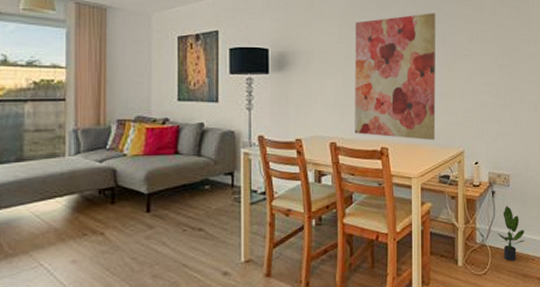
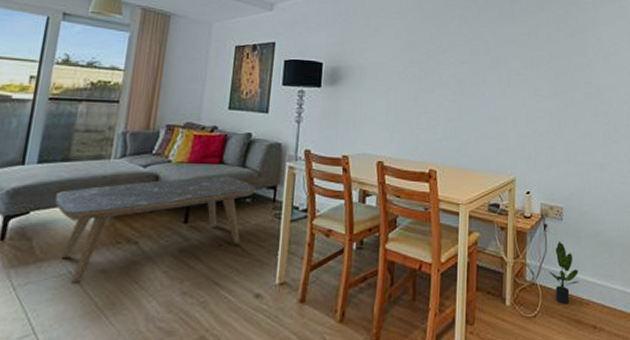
coffee table: none [15,166,214,275] -> present [55,176,257,283]
wall art: present [354,13,436,141] -> none [403,36,491,166]

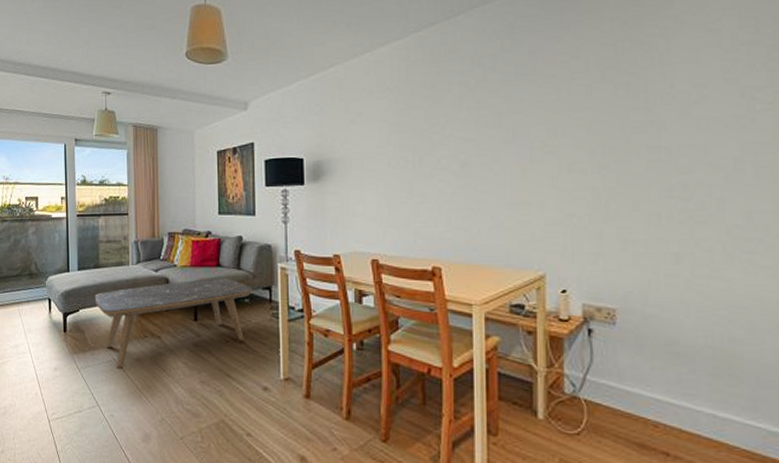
potted plant: present [549,241,580,304] -> none [596,349,643,424]

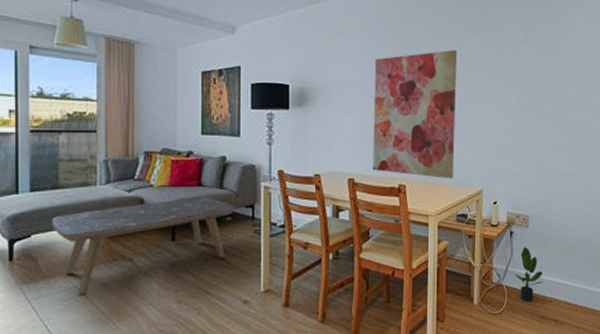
wall art: none [398,103,504,261] -> present [373,50,458,180]
potted plant: none [596,349,643,424] -> present [514,246,543,302]

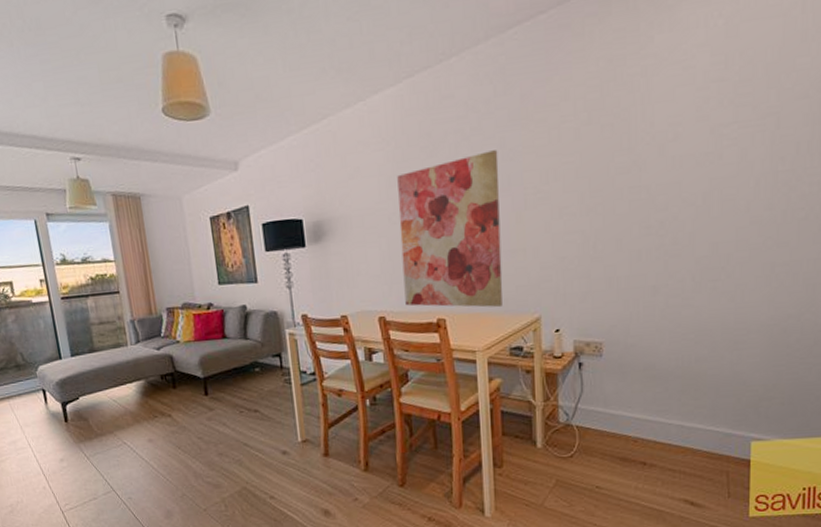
coffee table: present [51,197,236,296] -> none [93,349,263,451]
potted plant: present [514,246,543,302] -> none [586,379,625,443]

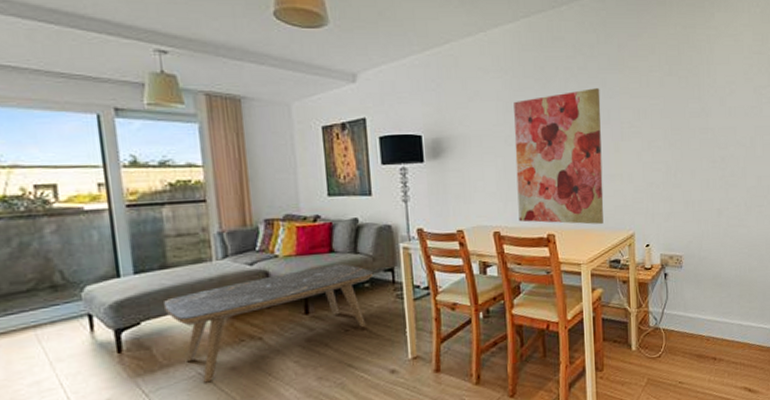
coffee table: none [93,349,263,451] -> present [162,264,374,383]

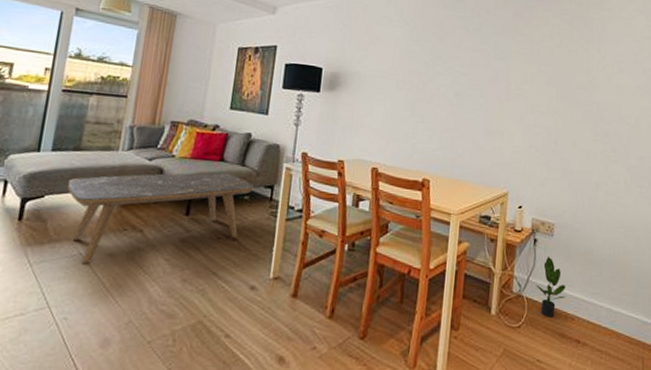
wall art: present [514,88,604,225] -> none [398,48,492,178]
potted plant: none [671,287,700,343] -> present [536,256,566,318]

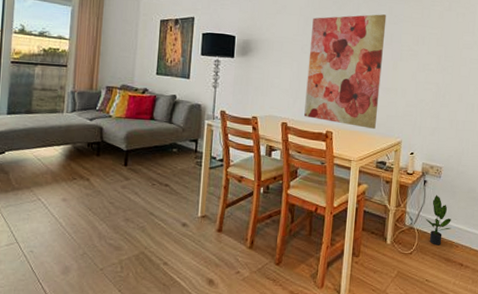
coffee table: present [67,172,255,264] -> none [23,129,182,208]
wall art: none [398,48,492,178] -> present [304,14,387,130]

